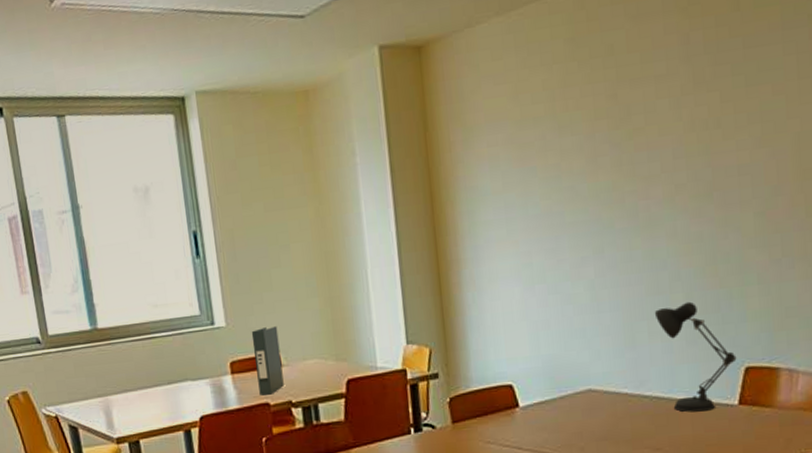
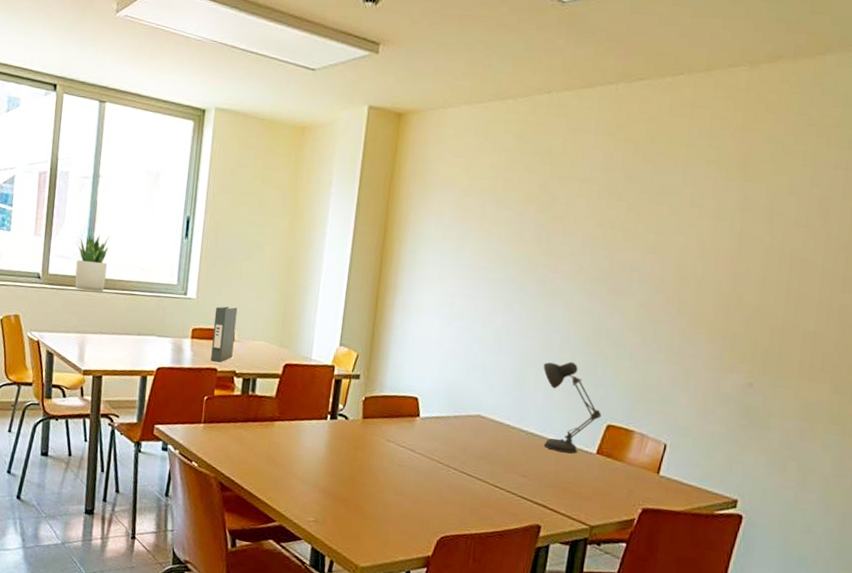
planter: none [74,275,117,347] -> present [75,234,110,292]

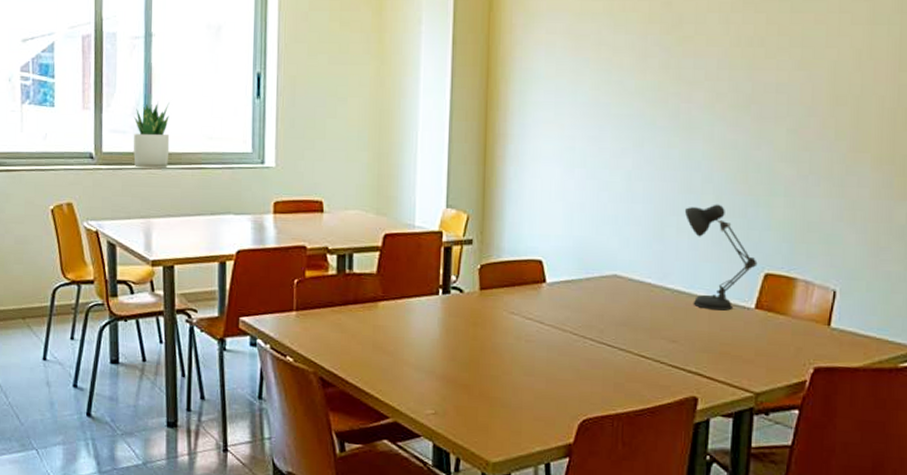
binder: present [210,306,238,362] -> none [298,173,325,238]

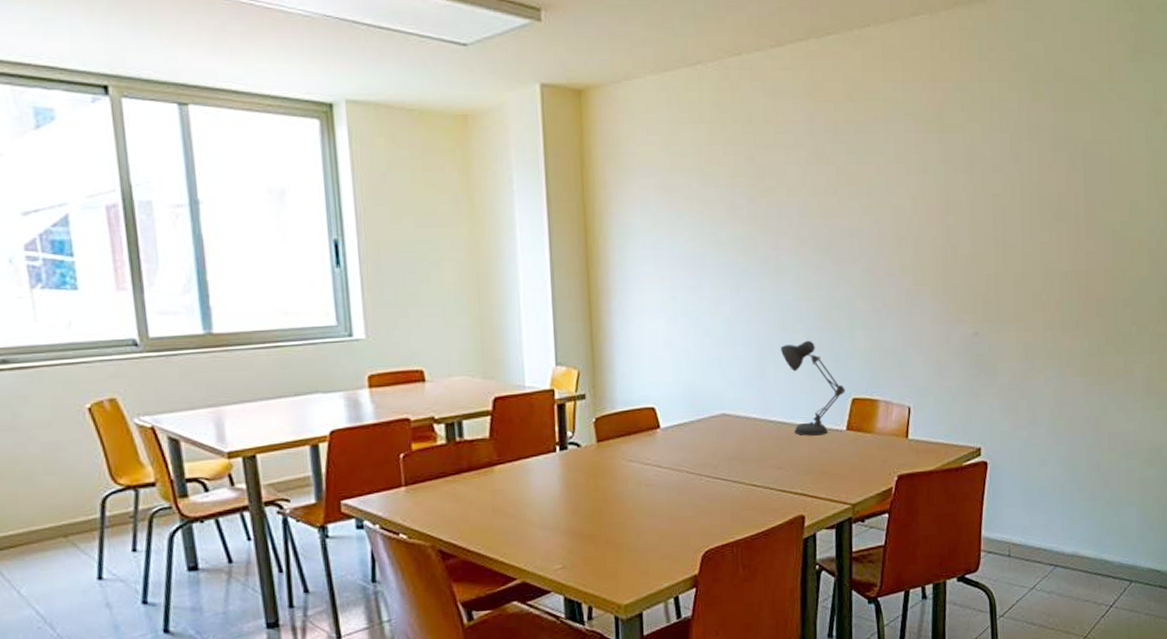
planter: present [133,102,170,169] -> none [185,277,236,352]

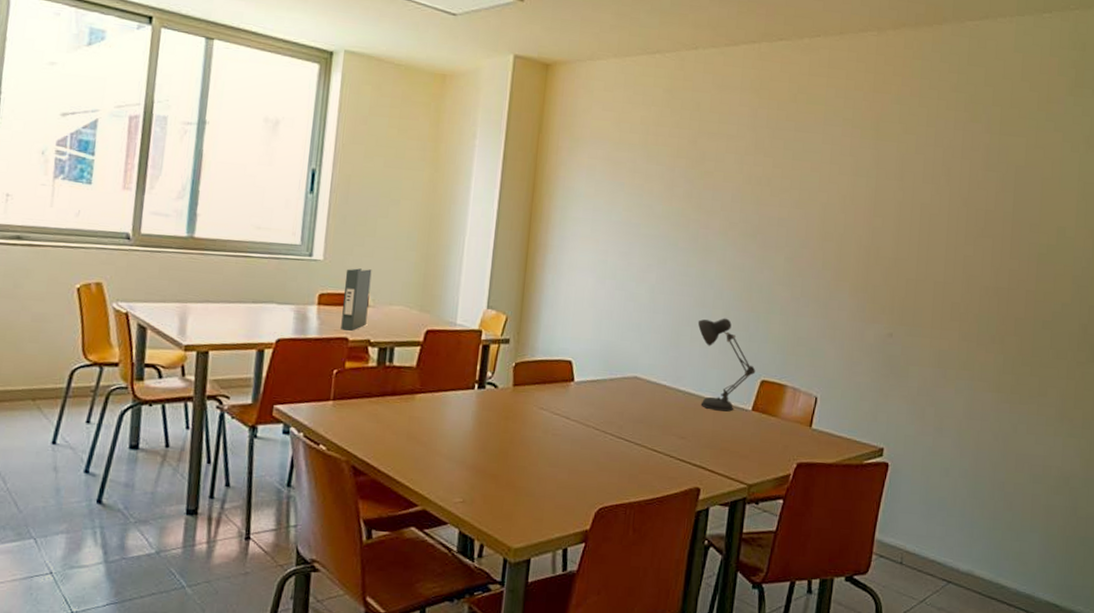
binder: none [393,341,427,411] -> present [341,268,372,331]

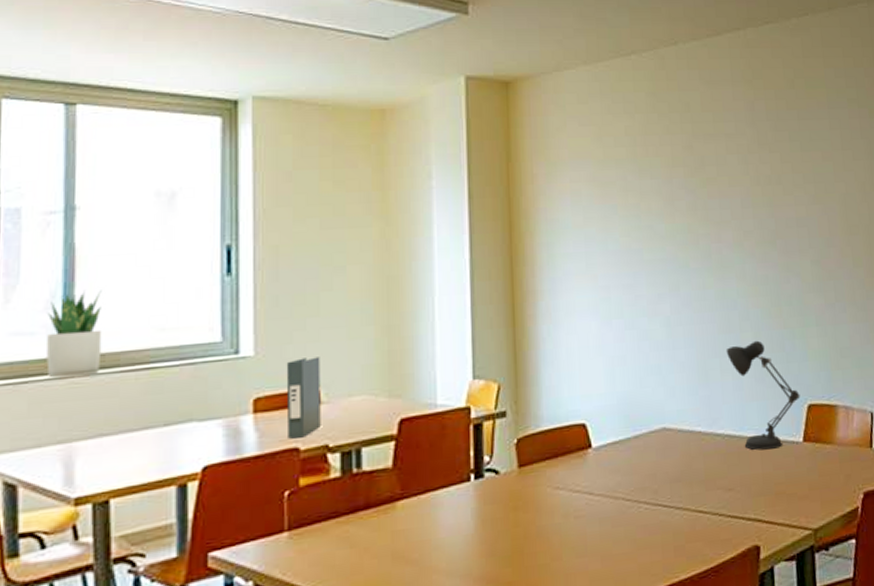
planter: none [174,188,219,255] -> present [46,290,102,378]

